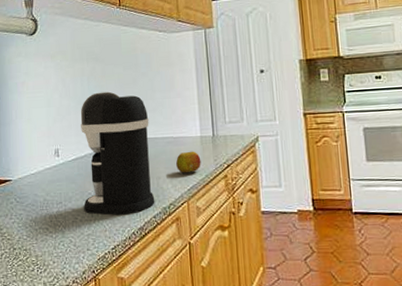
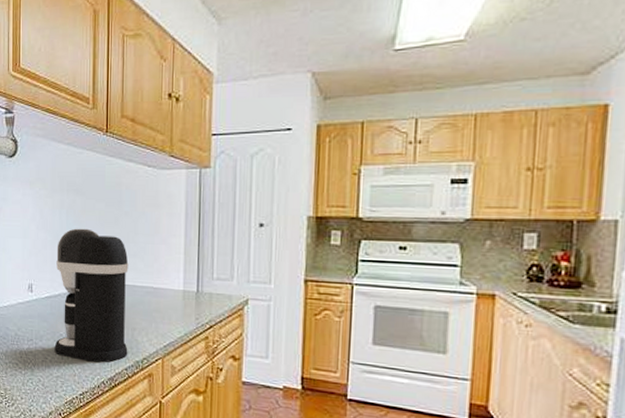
fruit: present [176,151,201,174] -> none [154,305,181,329]

